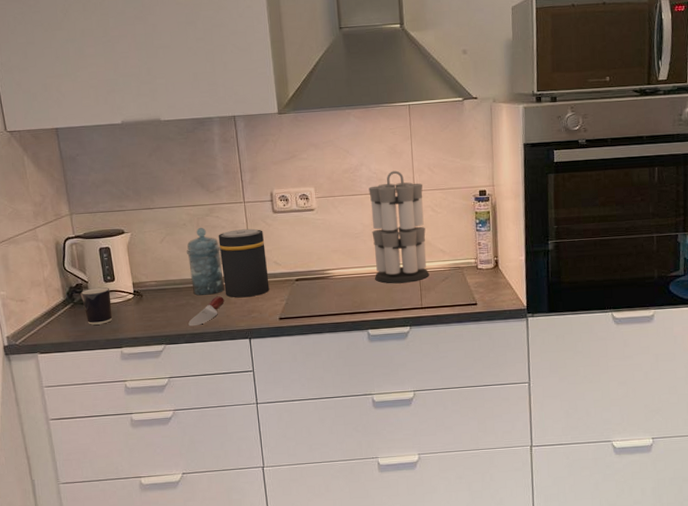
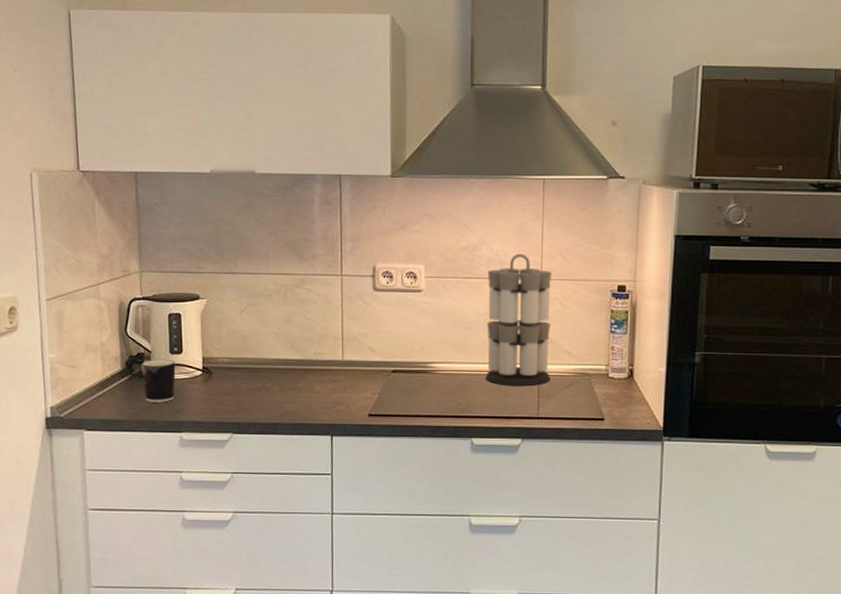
canister: present [186,227,225,296] -> none [268,299,309,380]
kitchen knife: present [188,296,224,327] -> none [262,382,307,415]
cylinder: present [218,228,270,298] -> none [307,306,361,387]

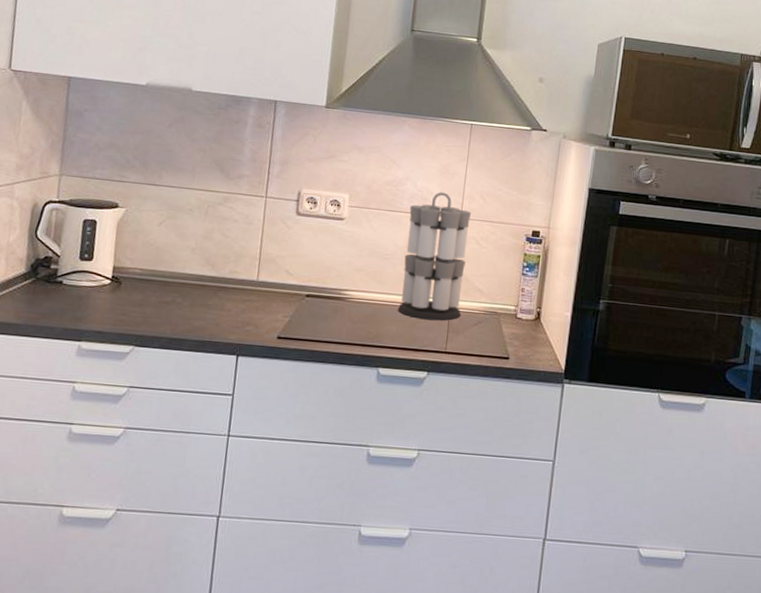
mug: present [141,360,176,403] -> none [46,264,85,310]

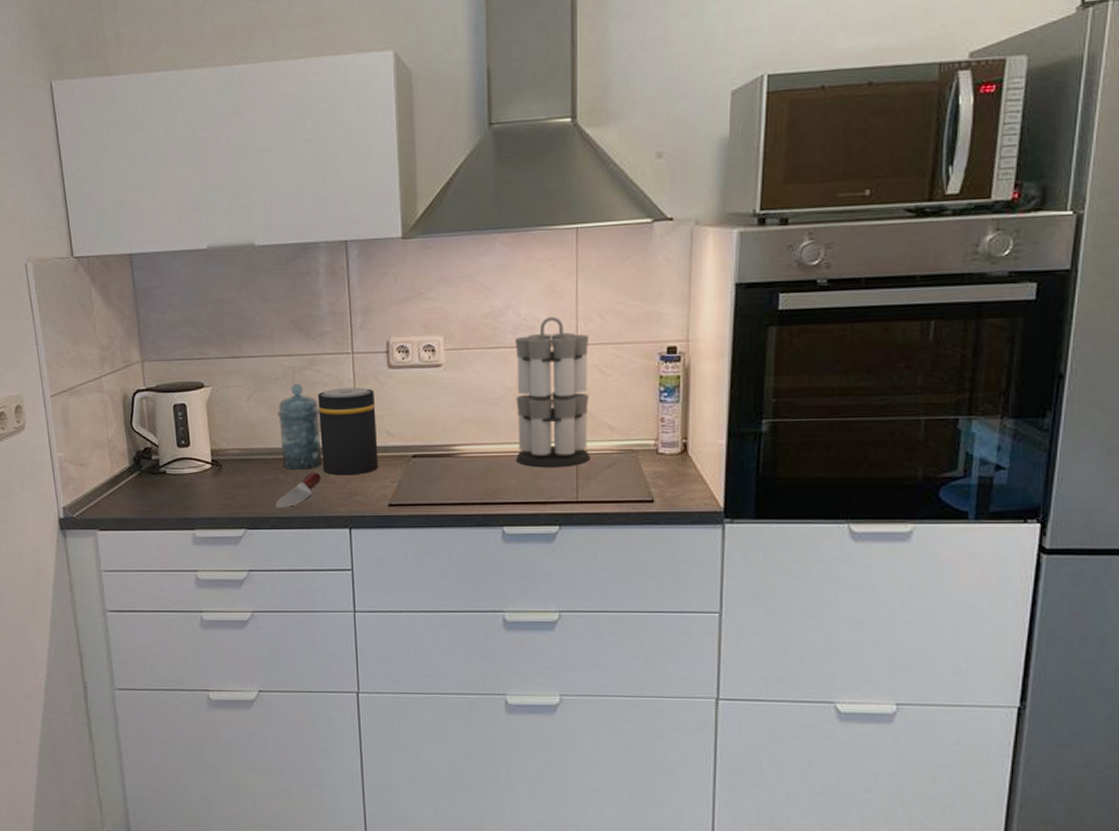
kitchen knife: none [168,299,218,330] -> present [275,472,321,508]
canister: none [183,216,227,296] -> present [277,383,322,470]
cylinder: none [220,226,280,307] -> present [318,387,379,476]

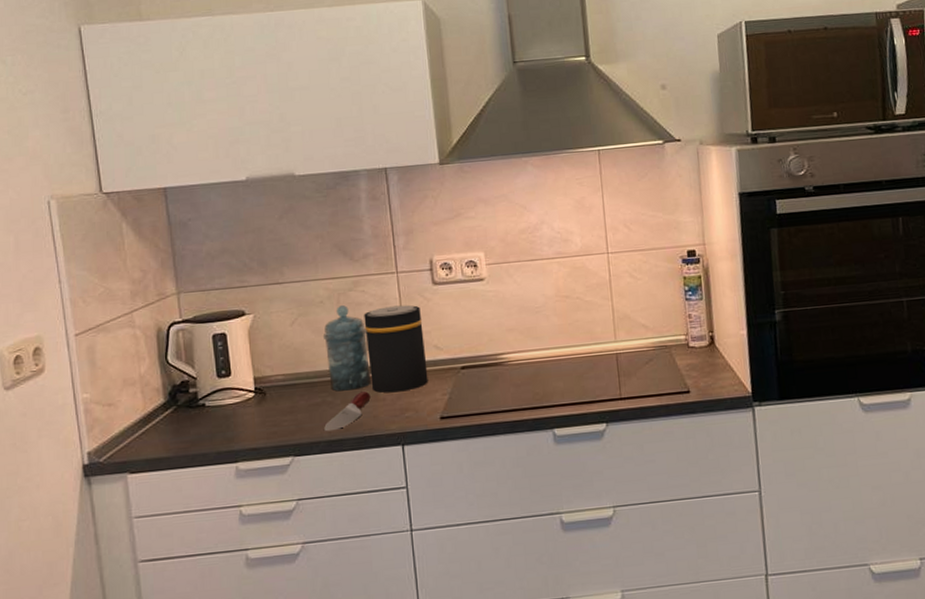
spice rack: present [515,316,591,468] -> none [551,229,630,370]

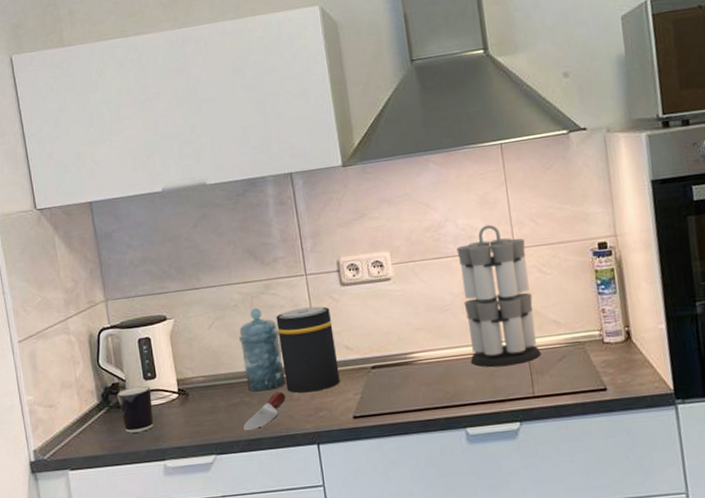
mug: none [186,384,227,434] -> present [117,386,154,433]
spice rack: none [551,229,630,370] -> present [456,224,541,368]

